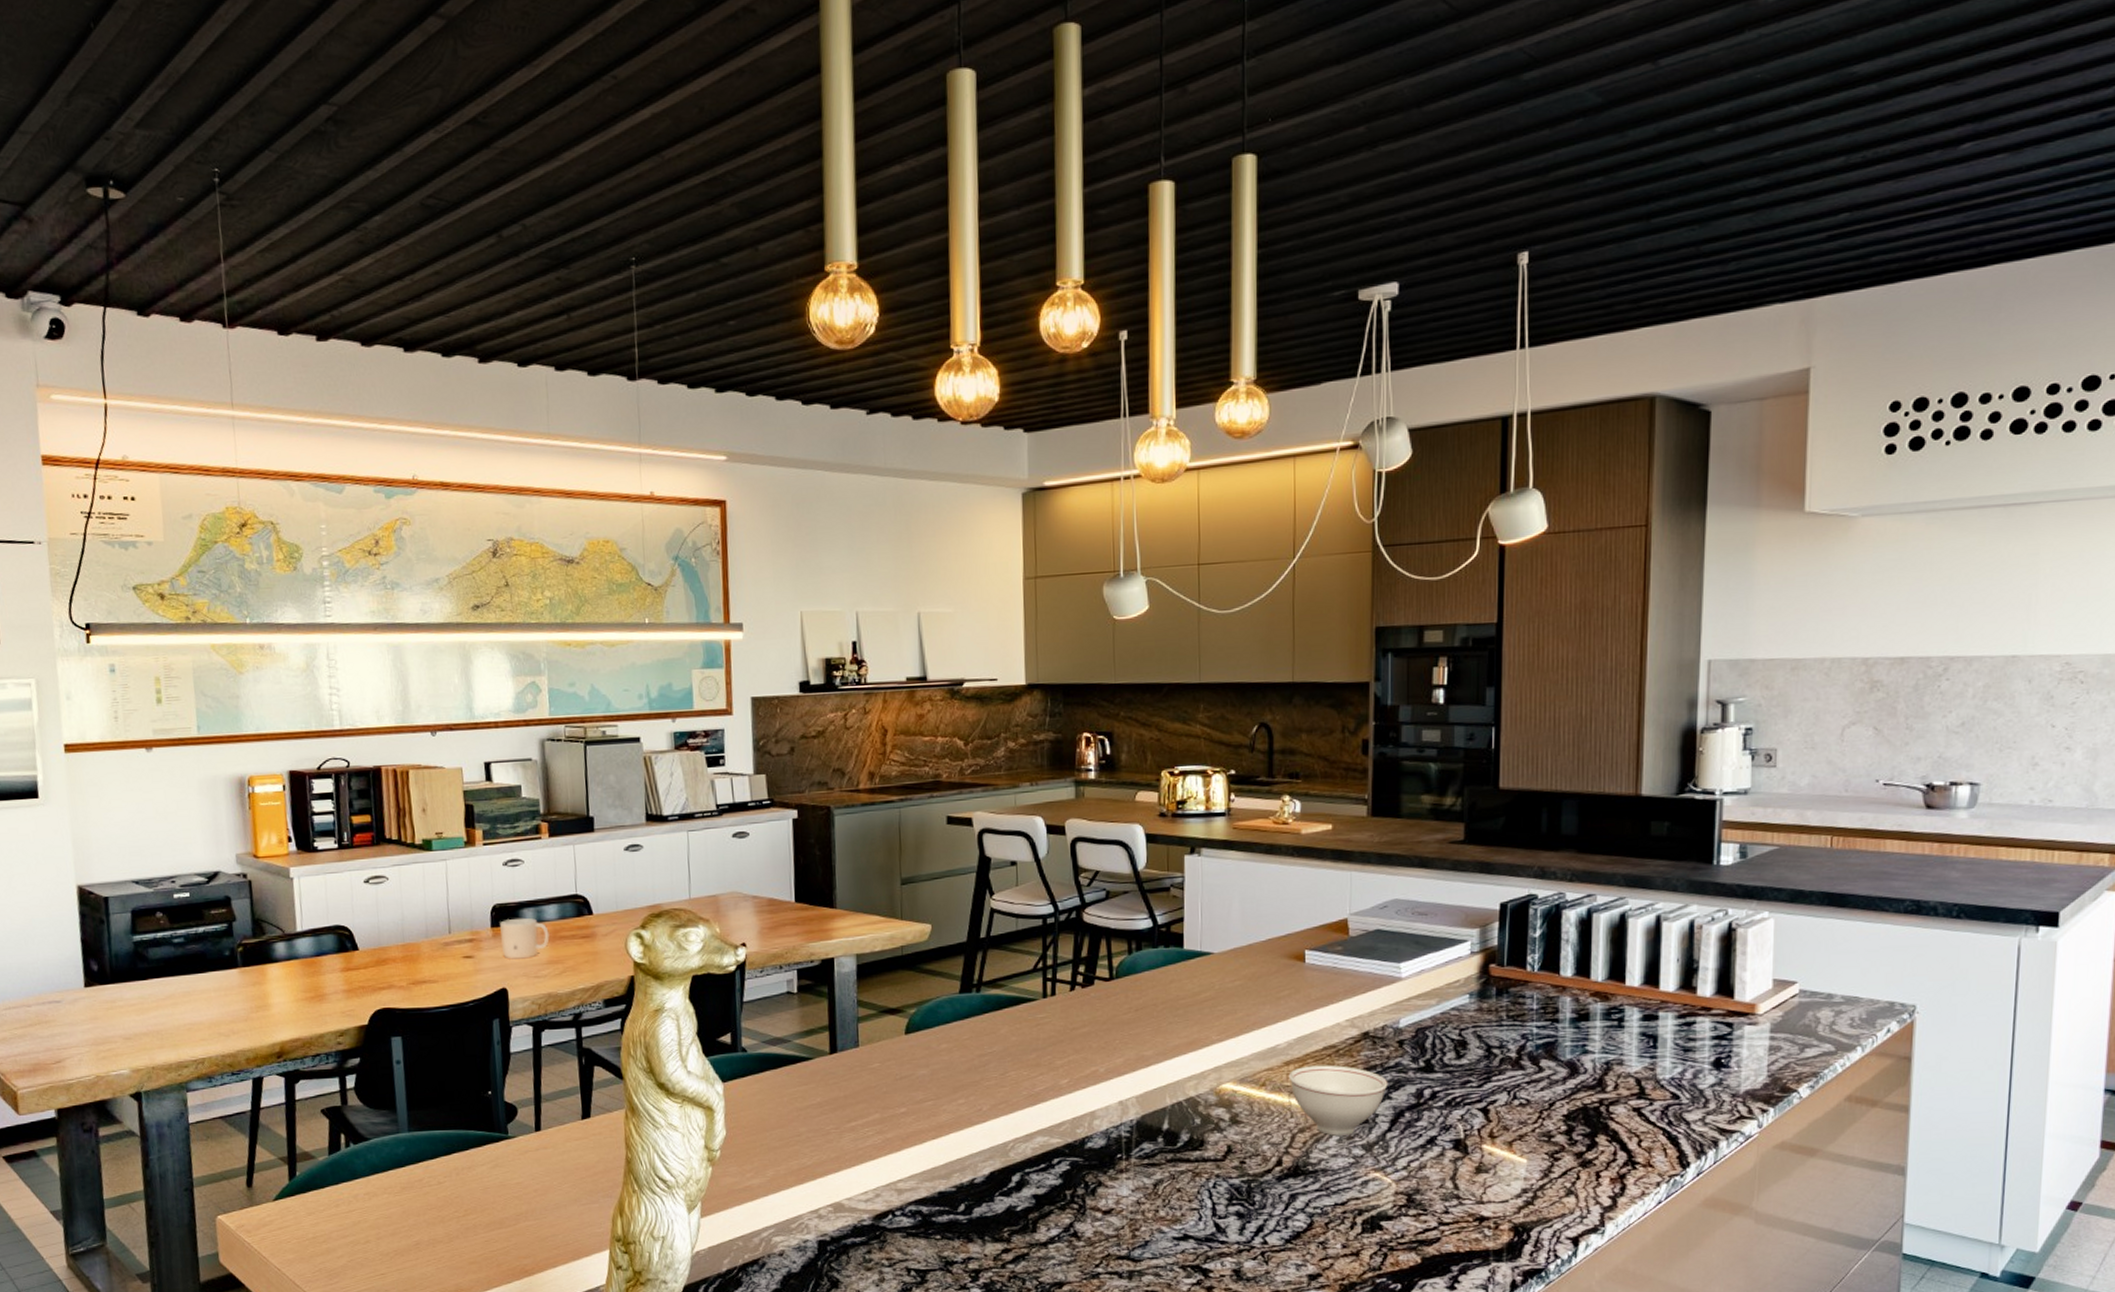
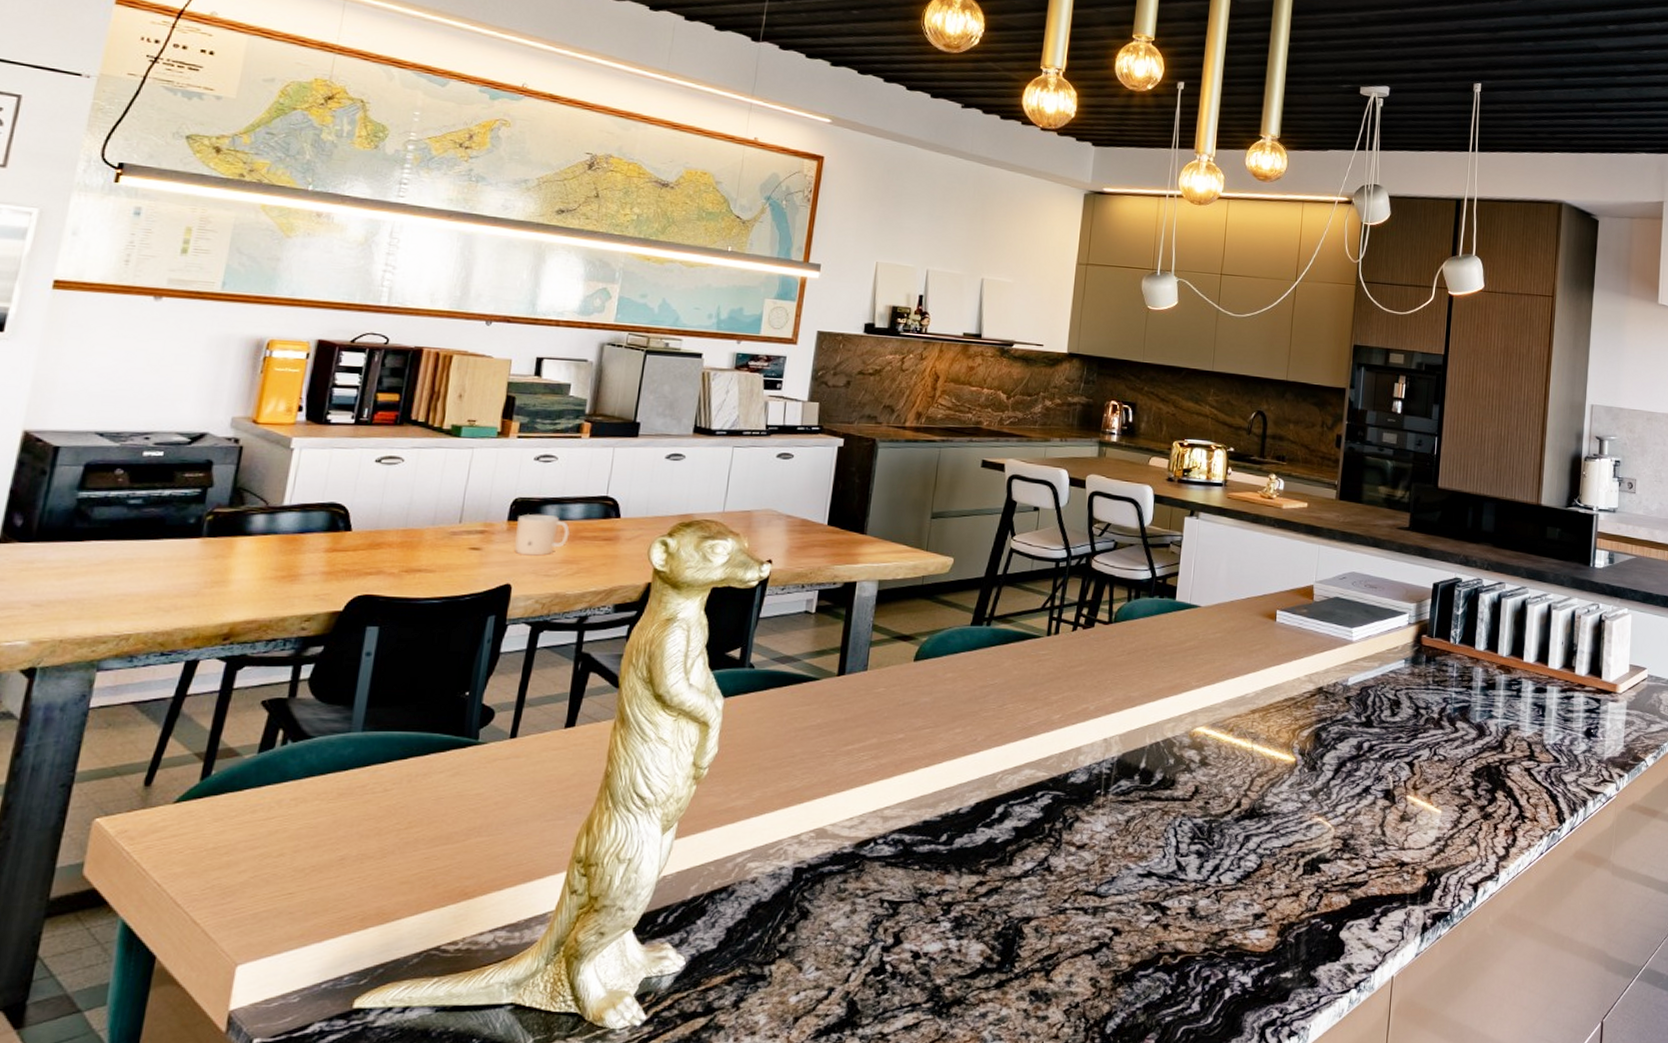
bowl: present [1288,1065,1388,1137] -> none [1253,715,1335,782]

